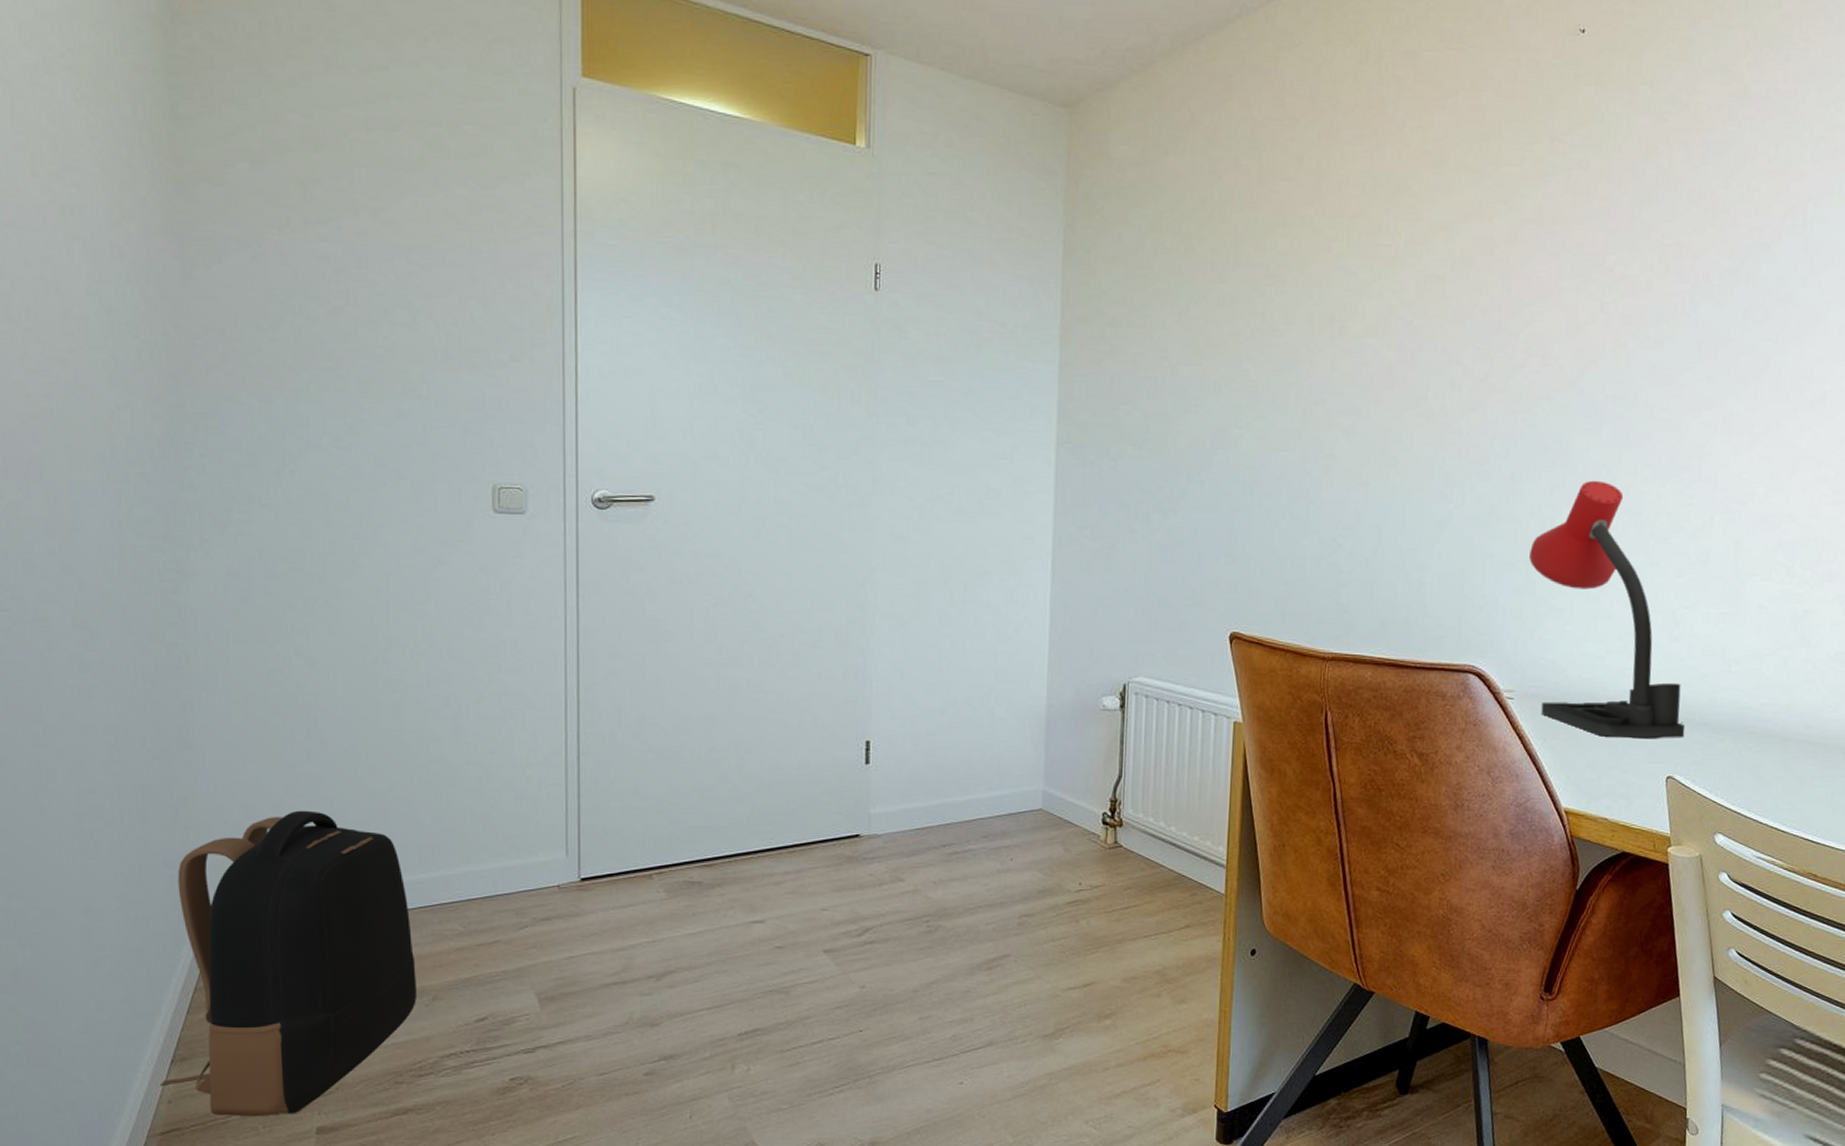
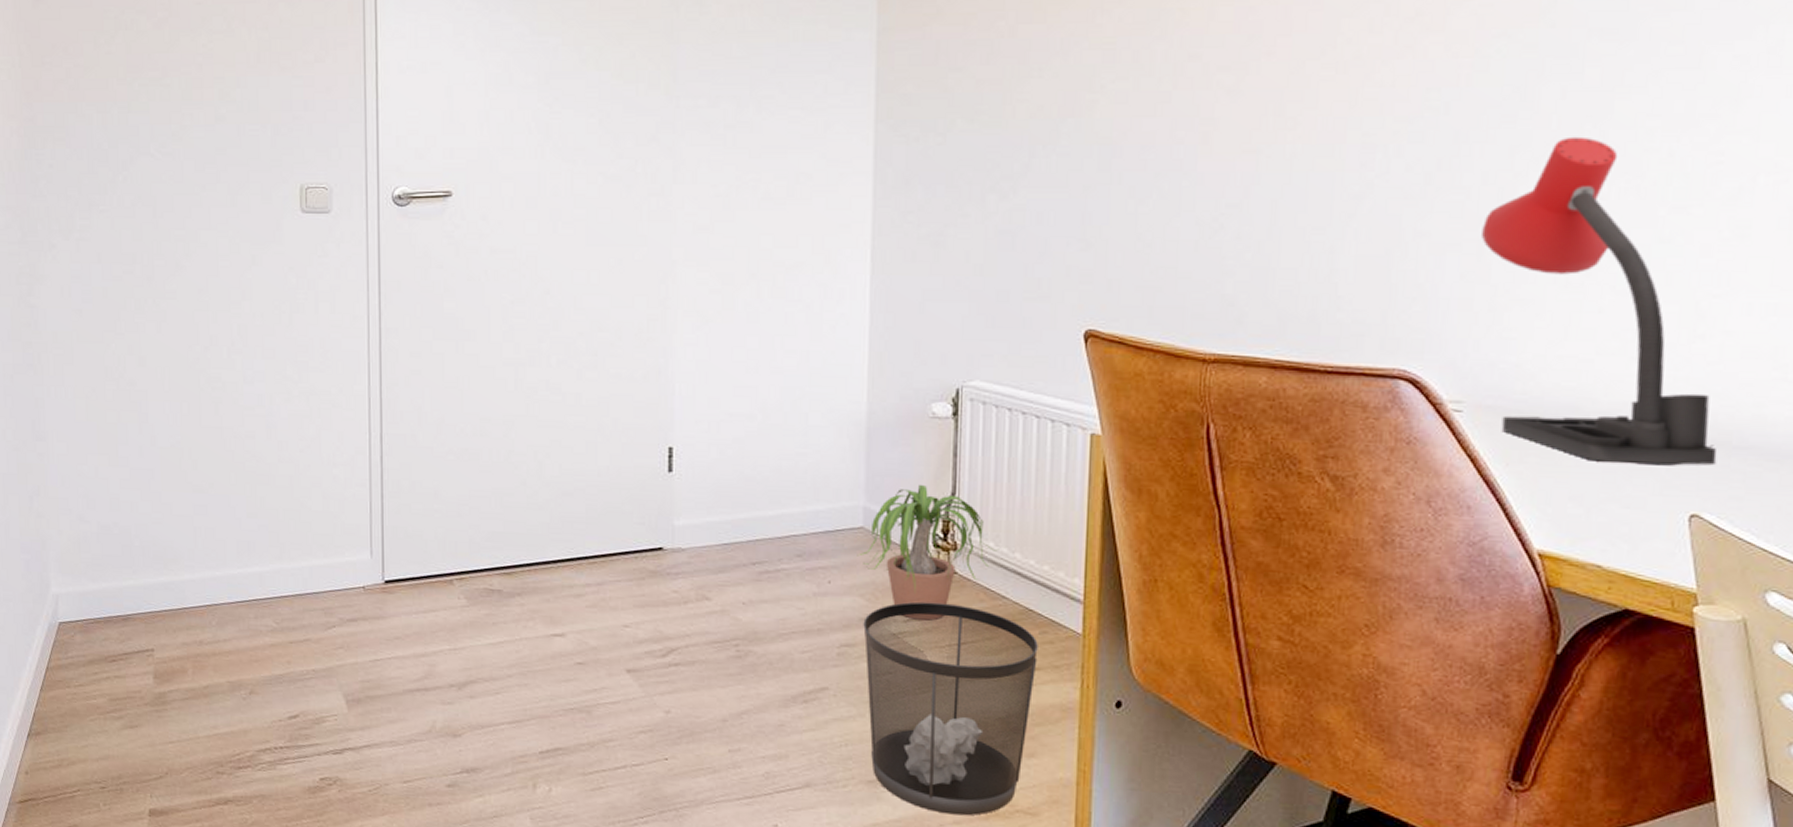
backpack: present [160,810,416,1116] -> none [19,502,235,795]
potted plant: none [1036,769,1158,889] -> present [857,484,999,621]
waste bin: none [1041,873,1189,1059] -> present [863,601,1038,816]

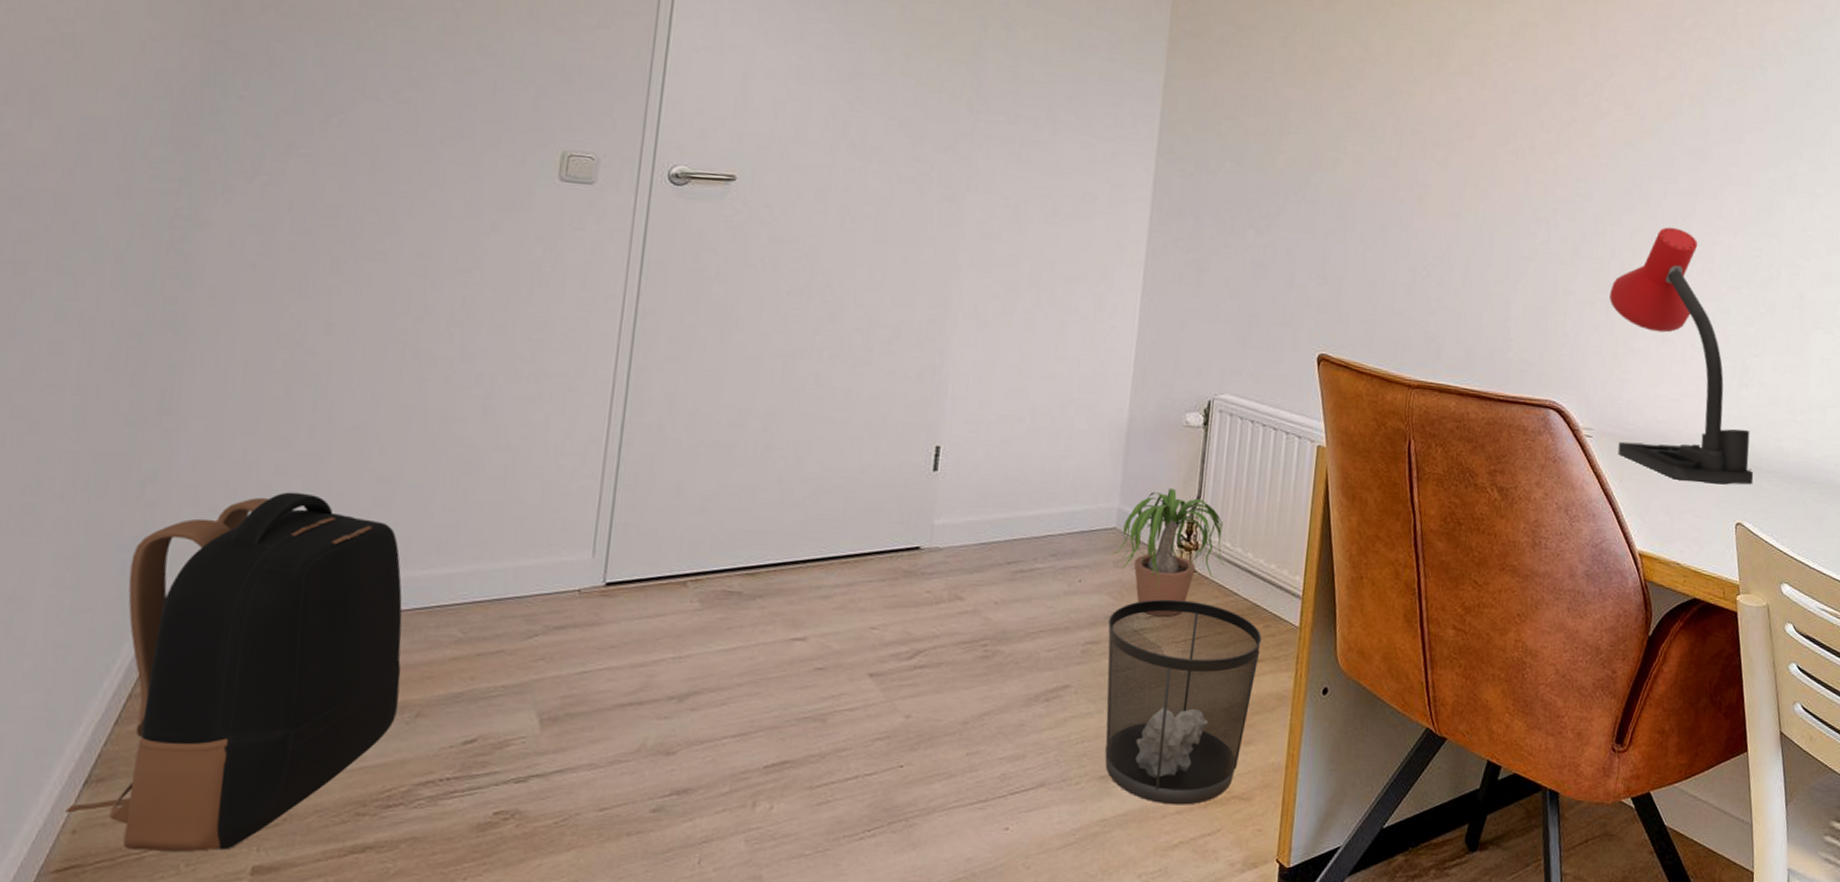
backpack: none [19,502,235,795] -> present [66,492,403,851]

